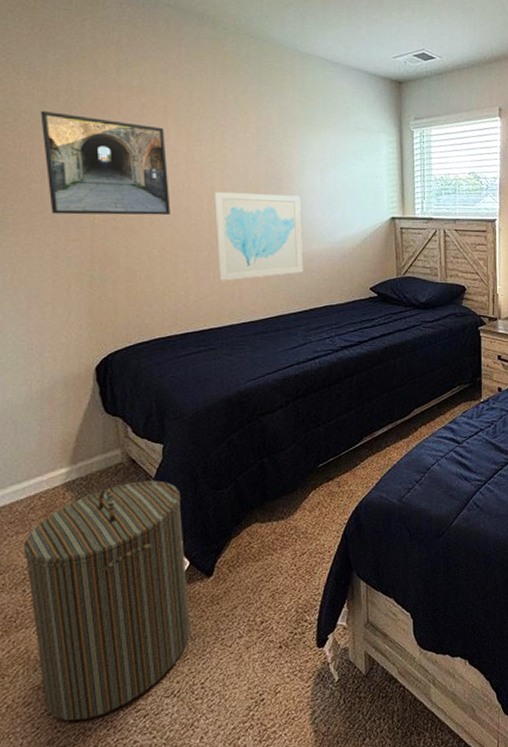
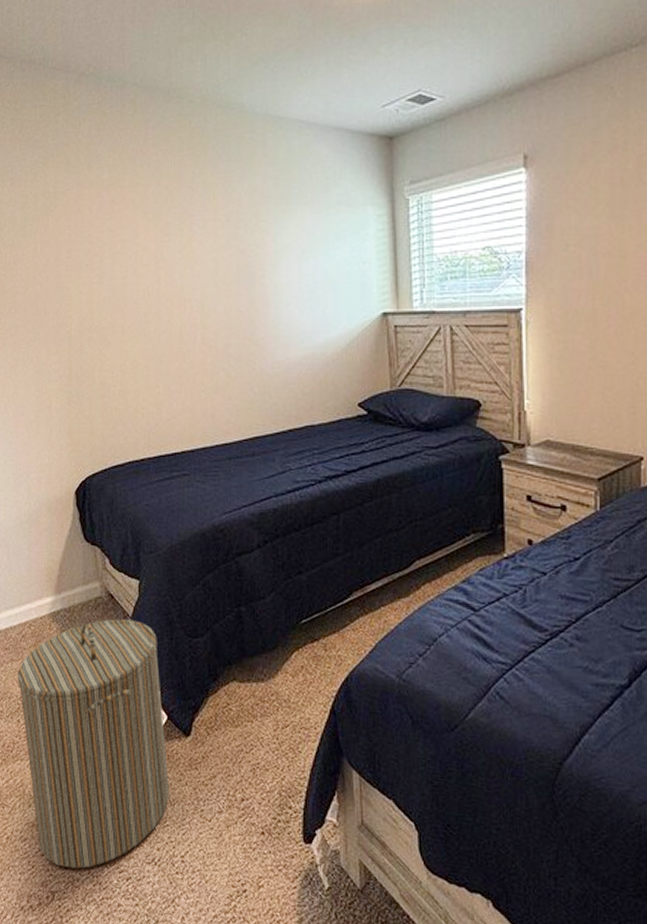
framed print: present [40,111,171,216] -> none [22,217,141,326]
wall art: present [214,192,304,281] -> none [184,292,280,397]

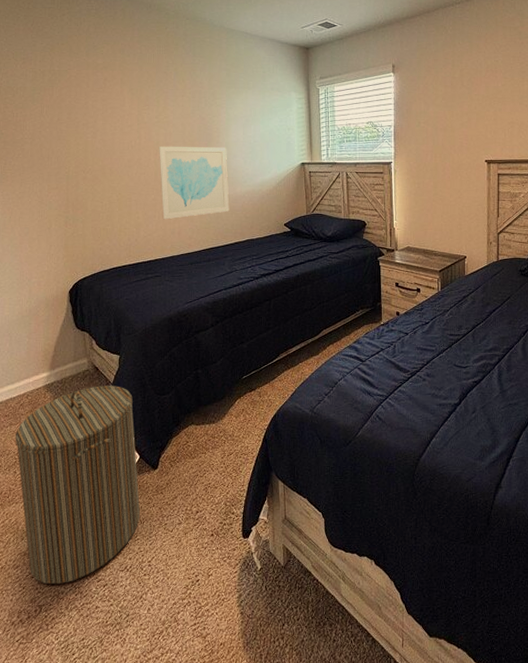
wall art: none [184,292,280,397] -> present [159,147,230,220]

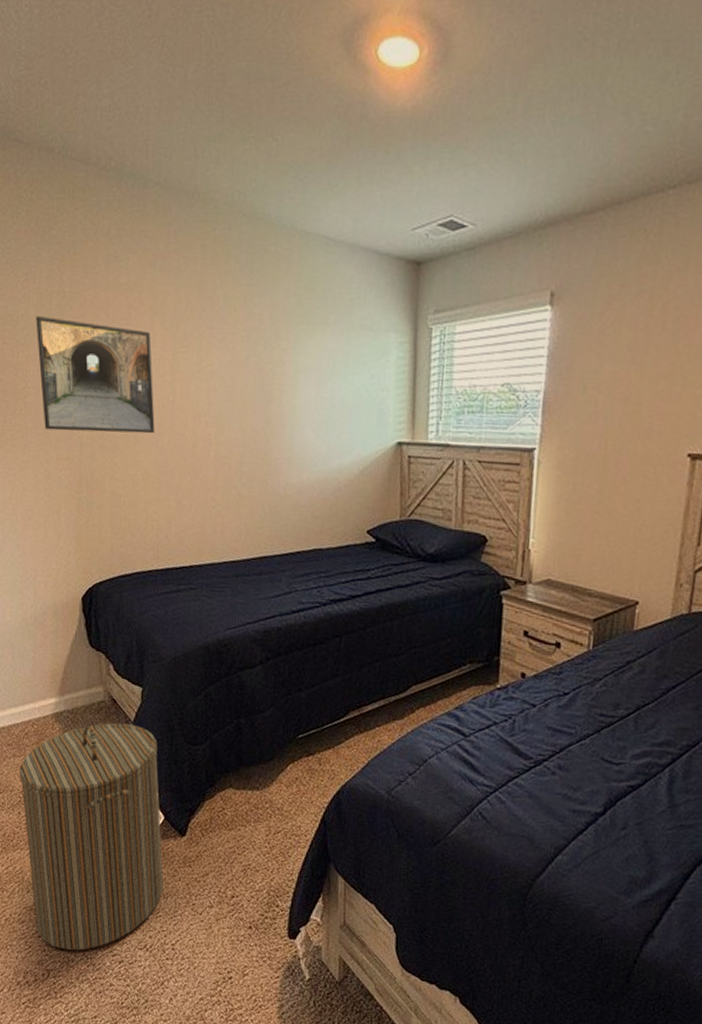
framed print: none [31,88,126,168] -> present [36,316,155,434]
wall art: present [159,147,230,220] -> none [198,408,292,513]

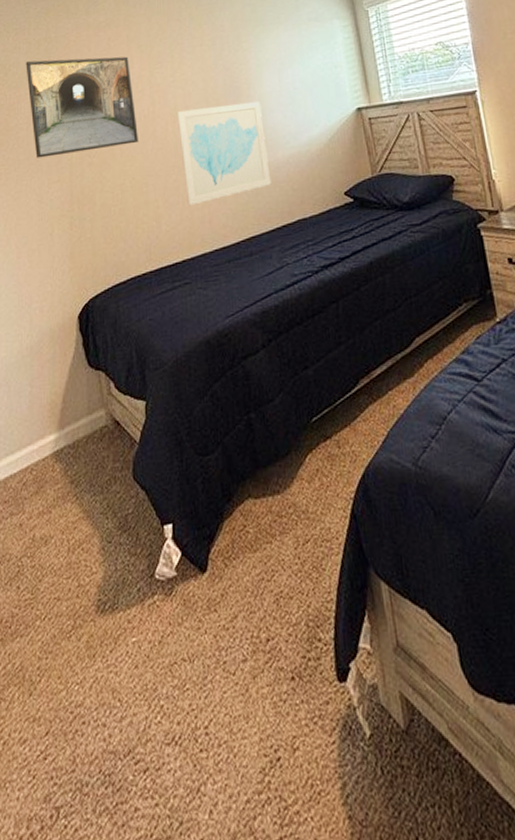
laundry hamper: present [19,723,163,951] -> none [17,446,188,771]
wall art: none [198,408,292,513] -> present [177,102,272,206]

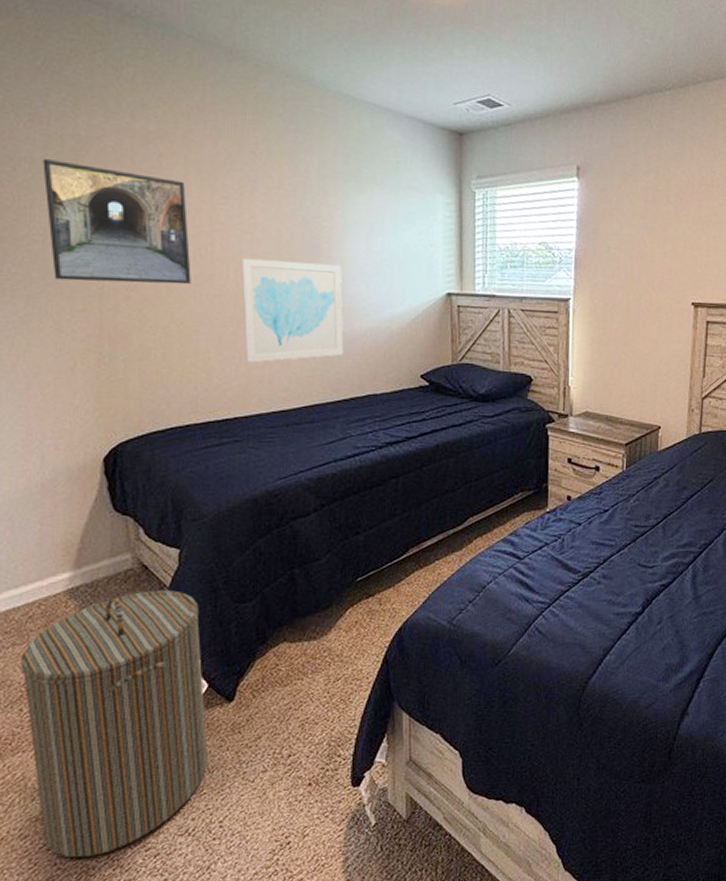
laundry hamper: none [17,446,188,771] -> present [20,590,208,858]

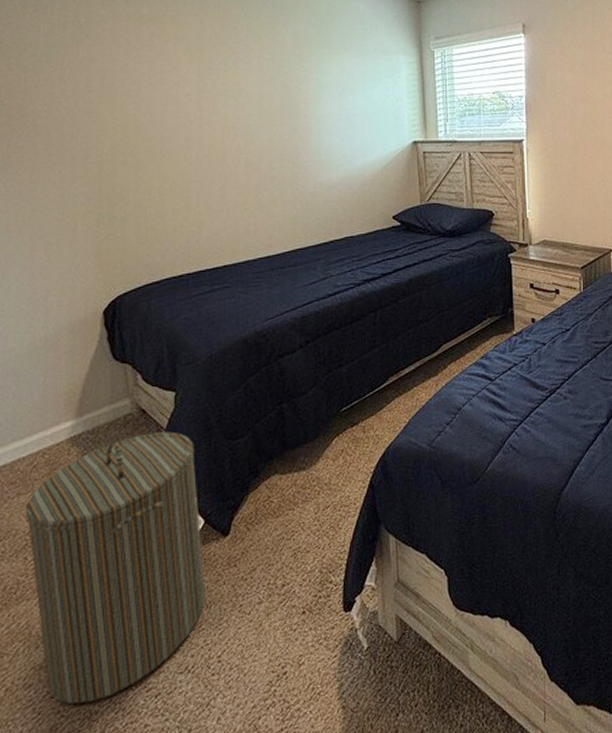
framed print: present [43,159,191,285] -> none [47,44,182,150]
wall art: present [241,259,344,363] -> none [227,122,322,215]

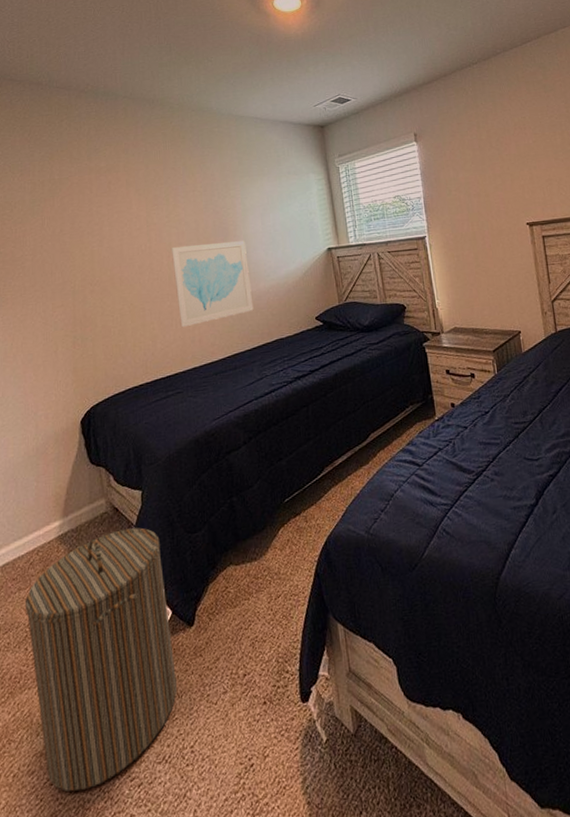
wall art: none [227,122,322,215] -> present [172,241,254,328]

